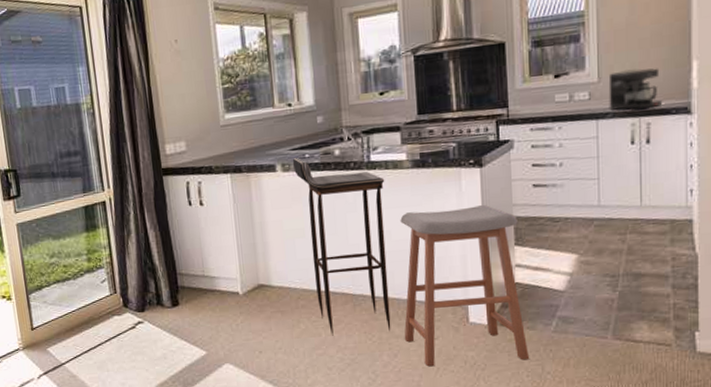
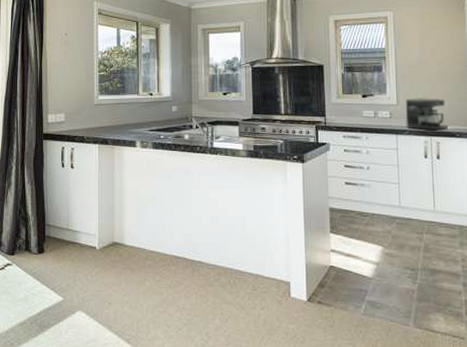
bar stool: present [292,158,391,336] -> none [150,138,224,298]
stool: present [400,205,529,367] -> none [234,194,342,338]

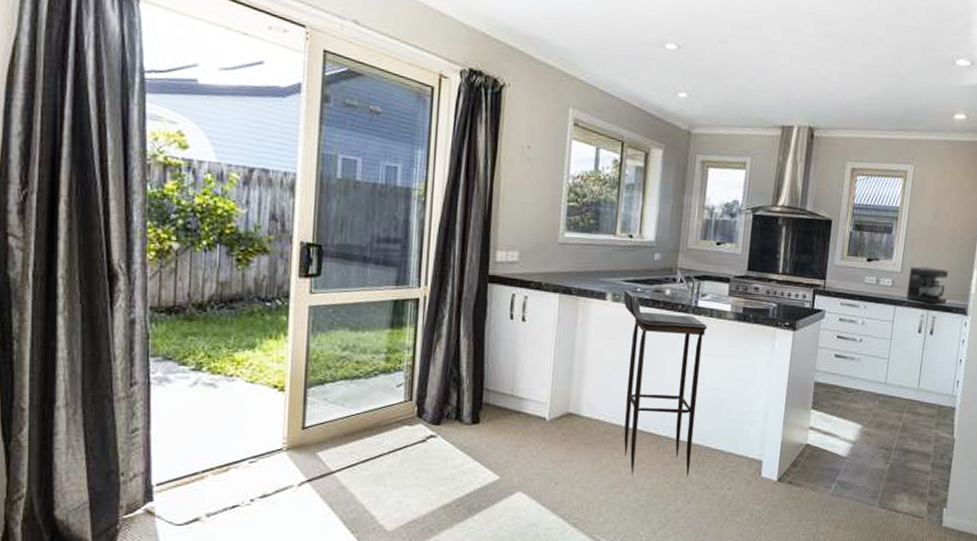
bar stool: none [150,138,224,298] -> present [623,290,708,477]

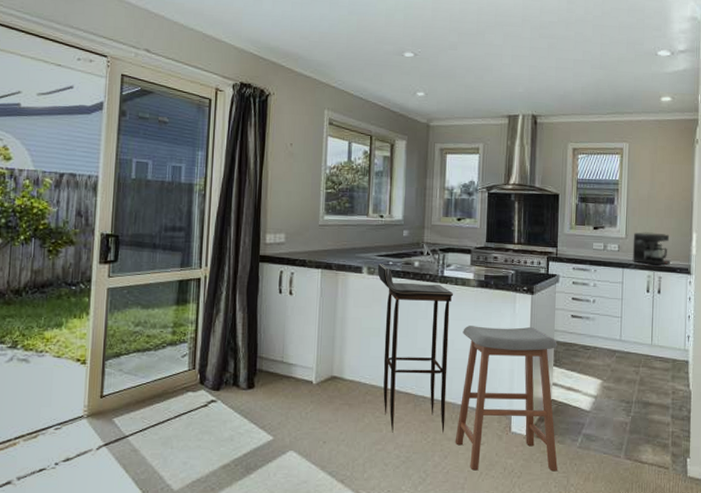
stool: none [699,362,818,519] -> present [455,326,557,472]

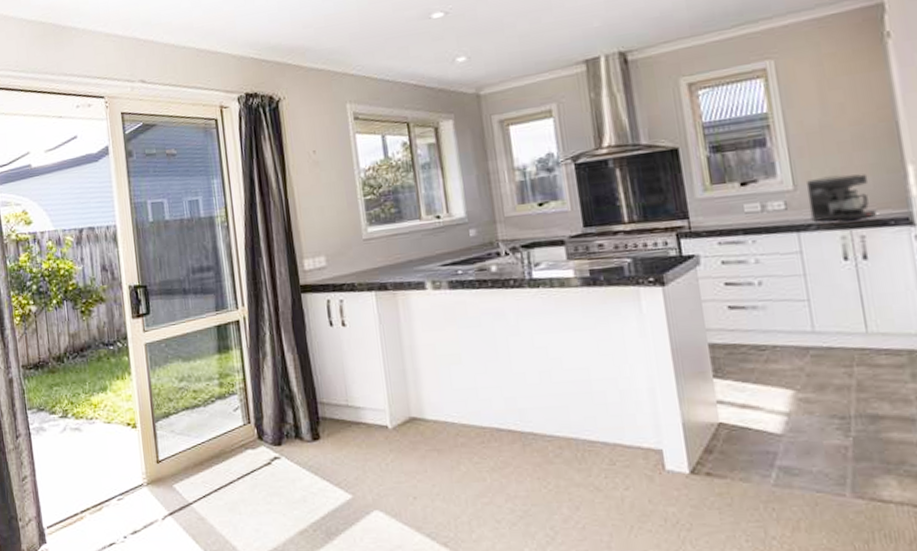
bar stool: present [377,264,454,434] -> none [443,274,570,481]
stool: present [455,326,557,472] -> none [571,329,746,524]

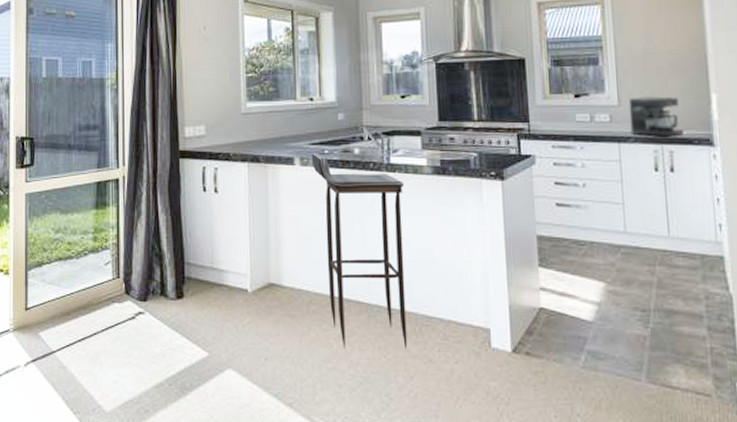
bar stool: none [443,274,570,481] -> present [311,153,408,350]

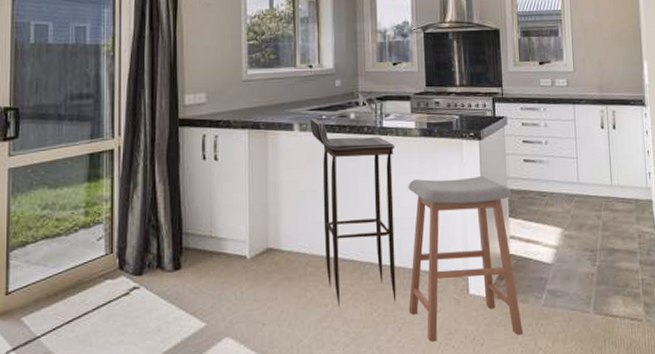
stool: none [419,220,556,398] -> present [408,176,523,342]
coffee maker: present [628,96,685,137] -> none [581,63,624,99]

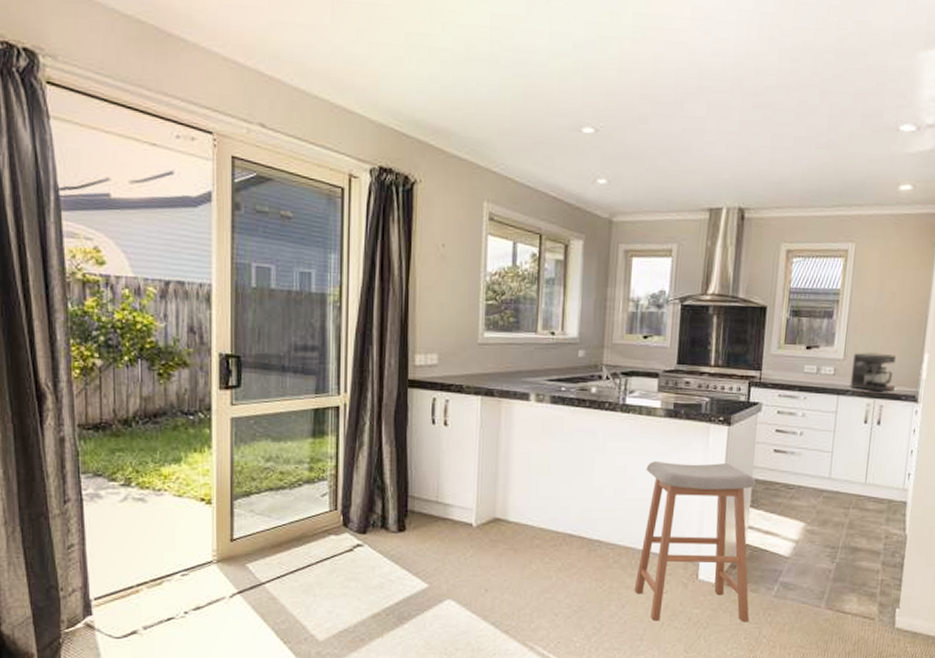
bar stool: present [310,118,397,307] -> none [547,389,637,581]
coffee maker: none [581,63,624,99] -> present [850,352,897,392]

